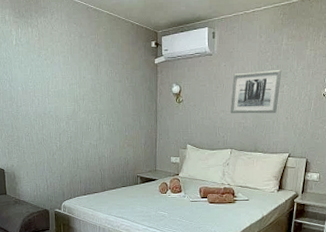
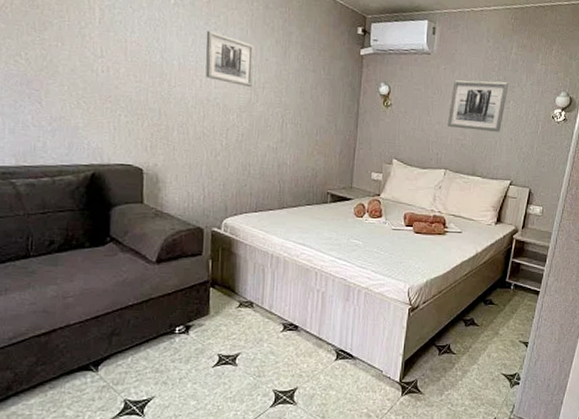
wall art: none [39,61,75,101] -> present [205,31,255,88]

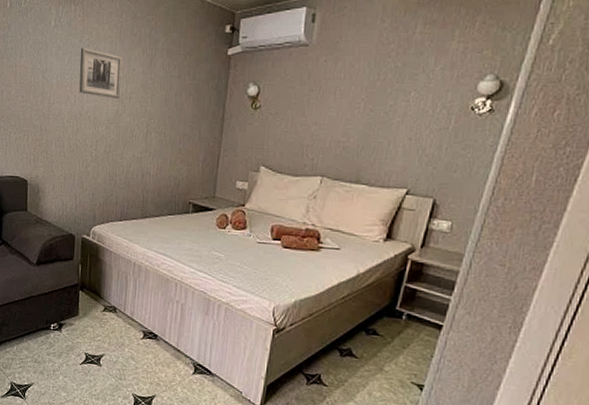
wall art: present [448,80,509,132] -> none [327,69,410,131]

